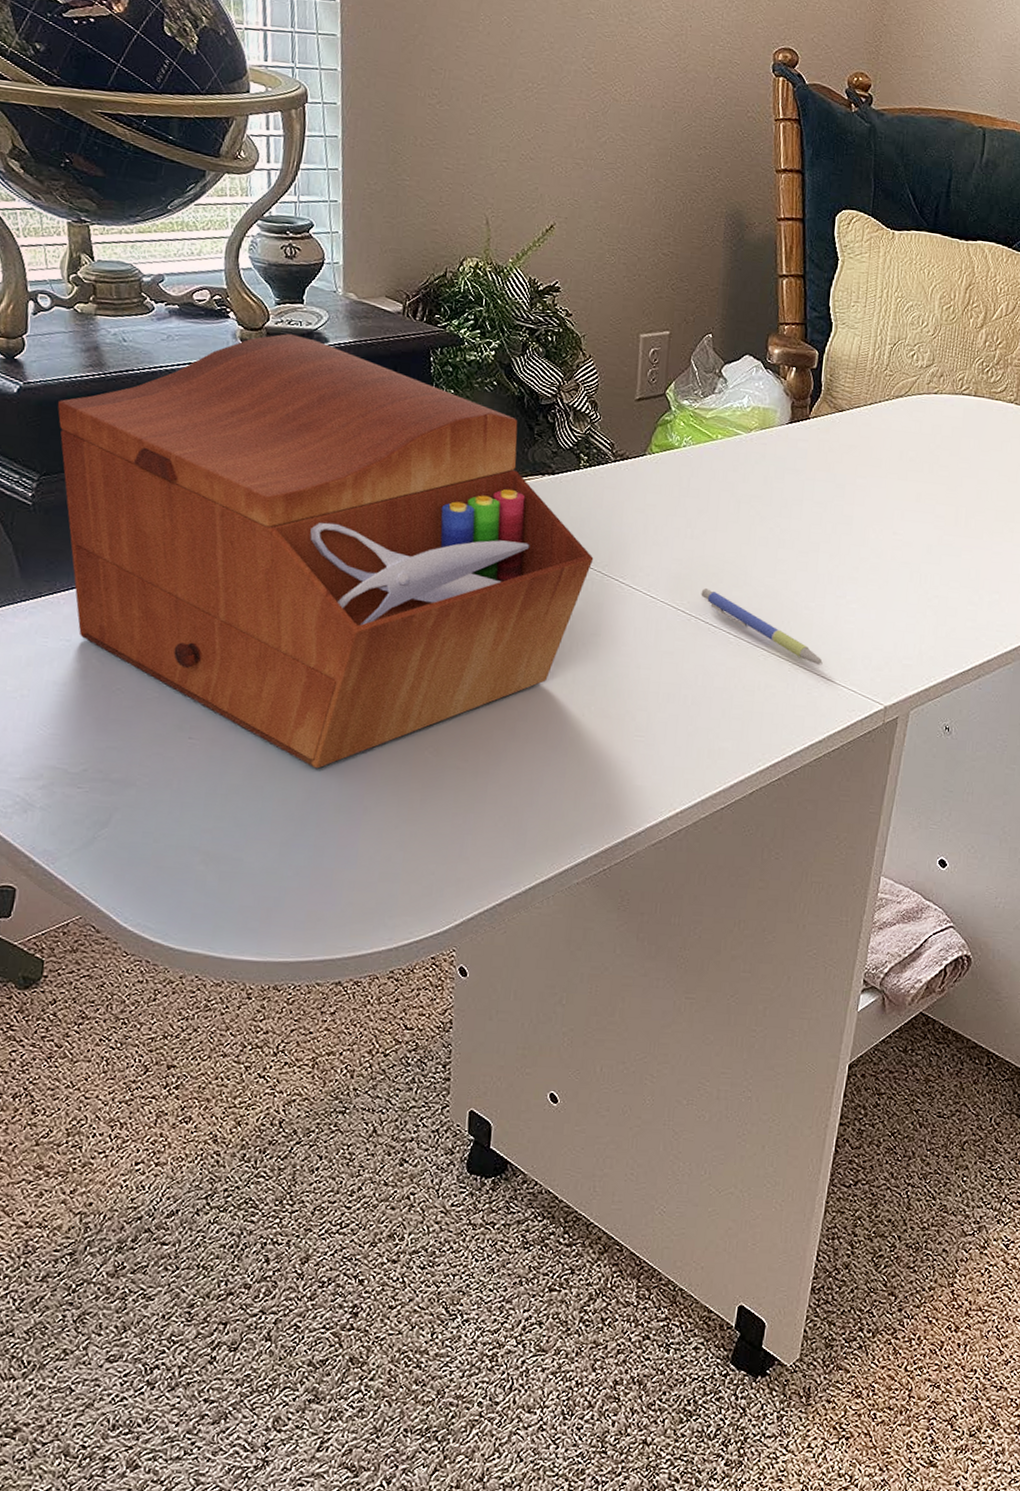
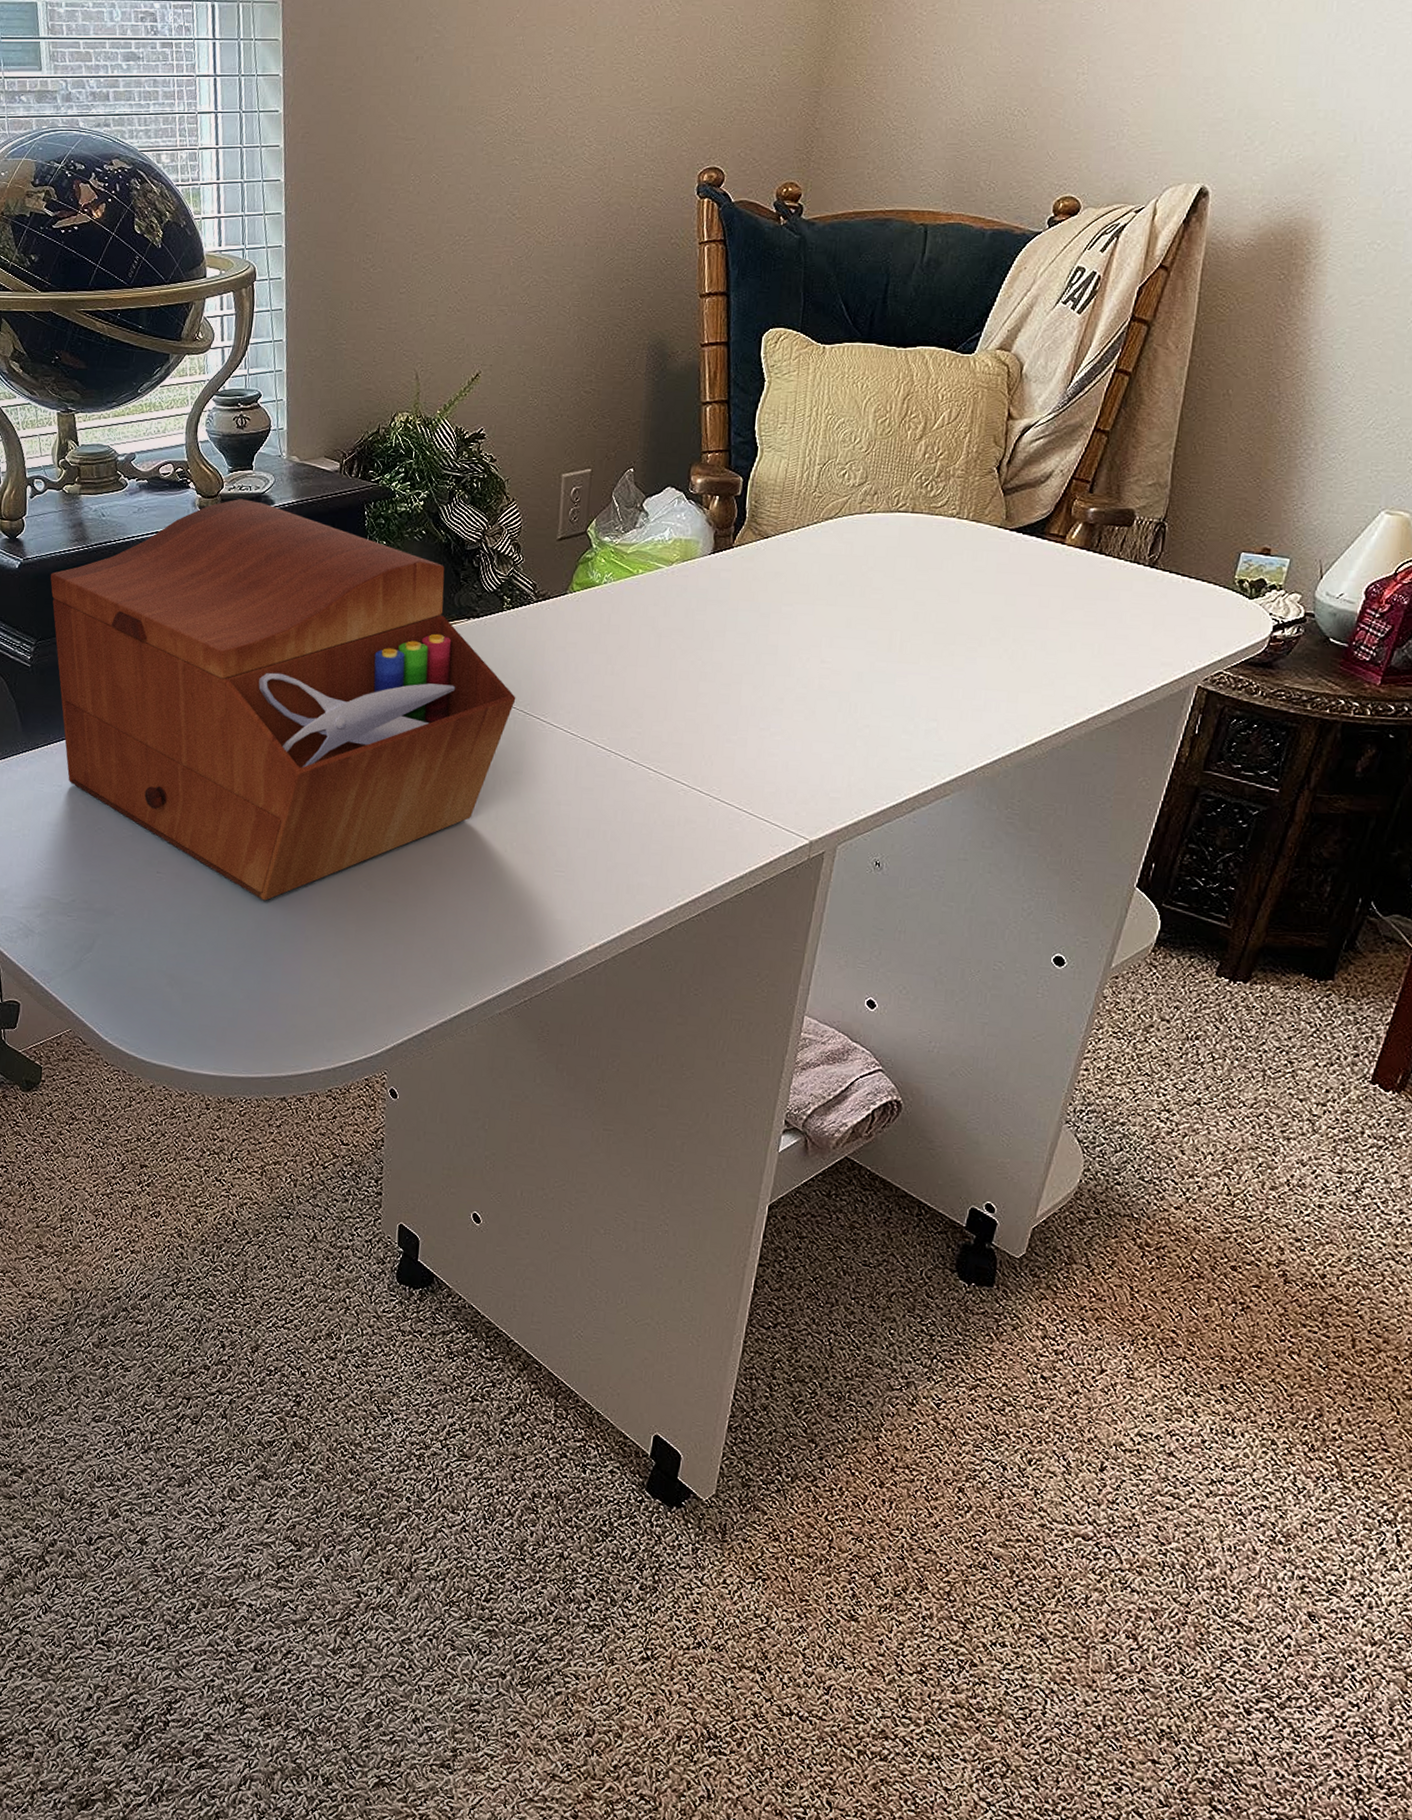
pen: present [701,588,823,664] -> none [620,724,745,799]

